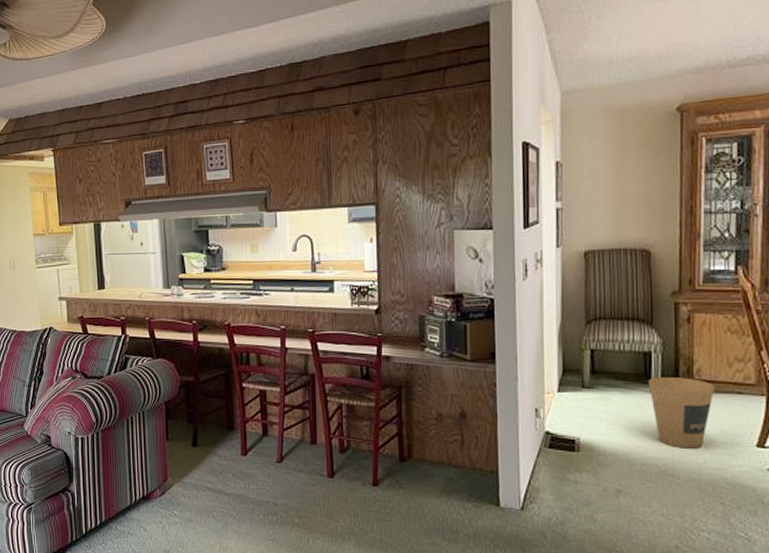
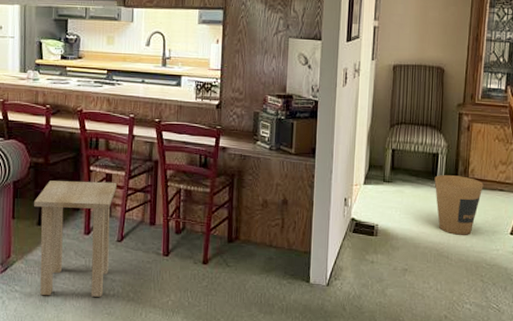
side table: none [187,399,272,522] -> present [34,181,117,297]

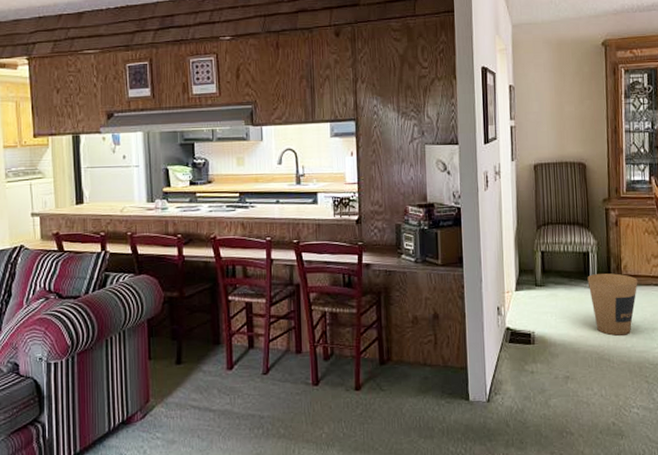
side table: present [34,181,117,297] -> none [171,310,258,441]

